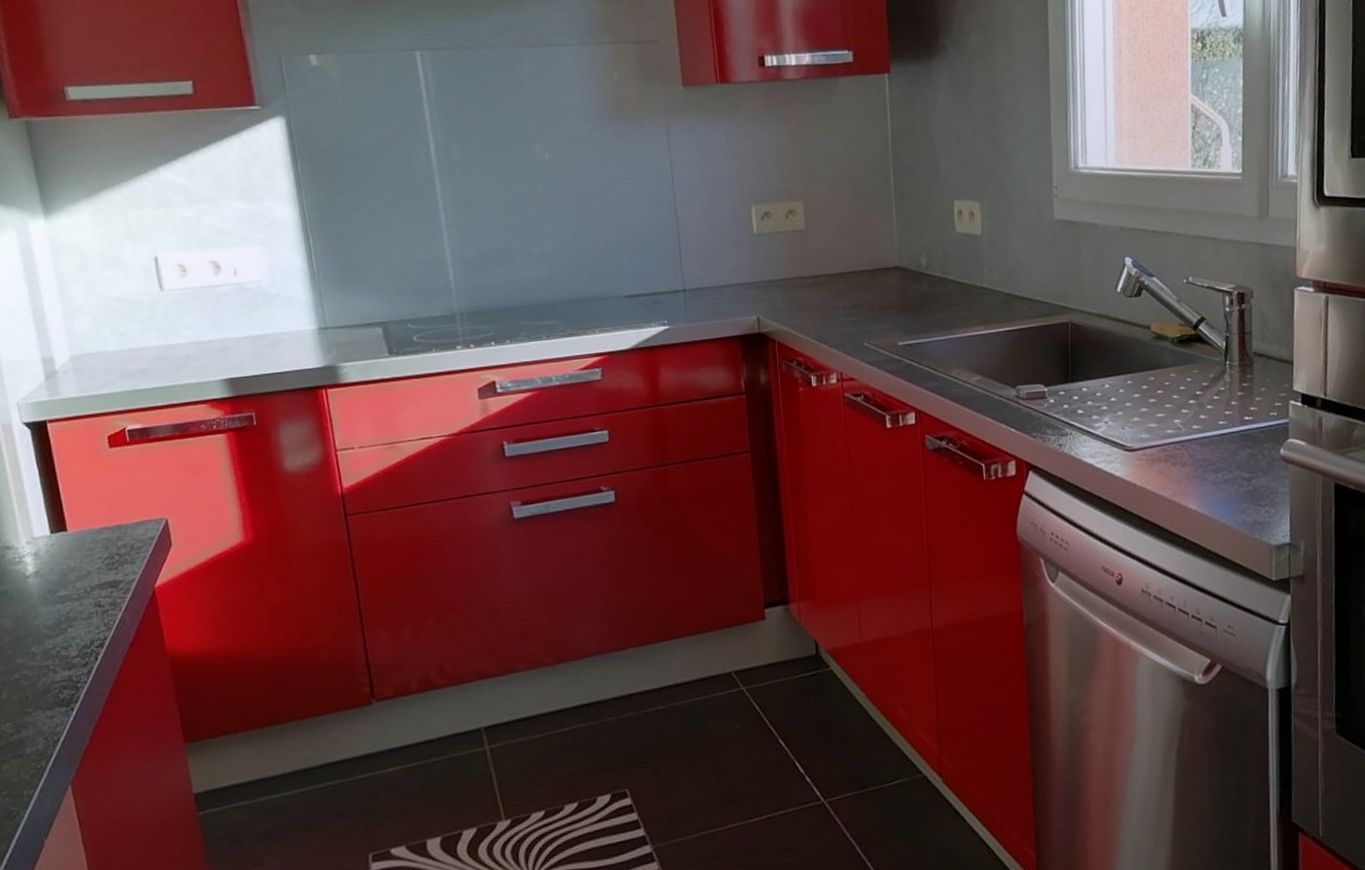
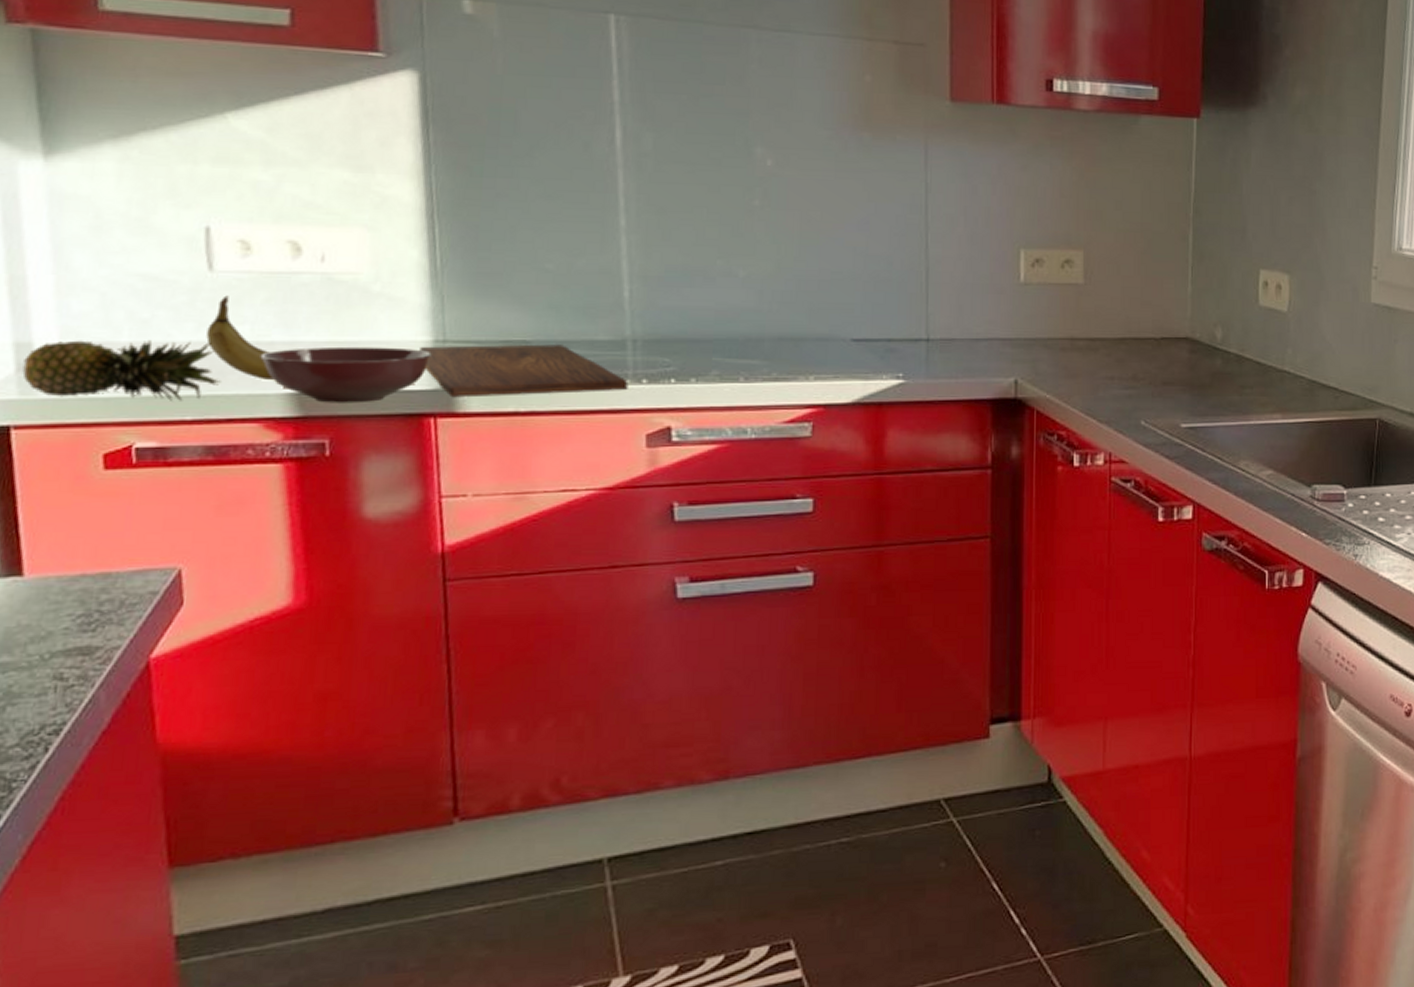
fruit: none [49,345,178,396] -> present [22,339,221,401]
fruit: none [164,308,213,371] -> present [206,295,275,381]
bowl: none [202,336,318,385] -> present [260,346,432,403]
cutting board: none [309,322,461,372] -> present [419,344,629,398]

